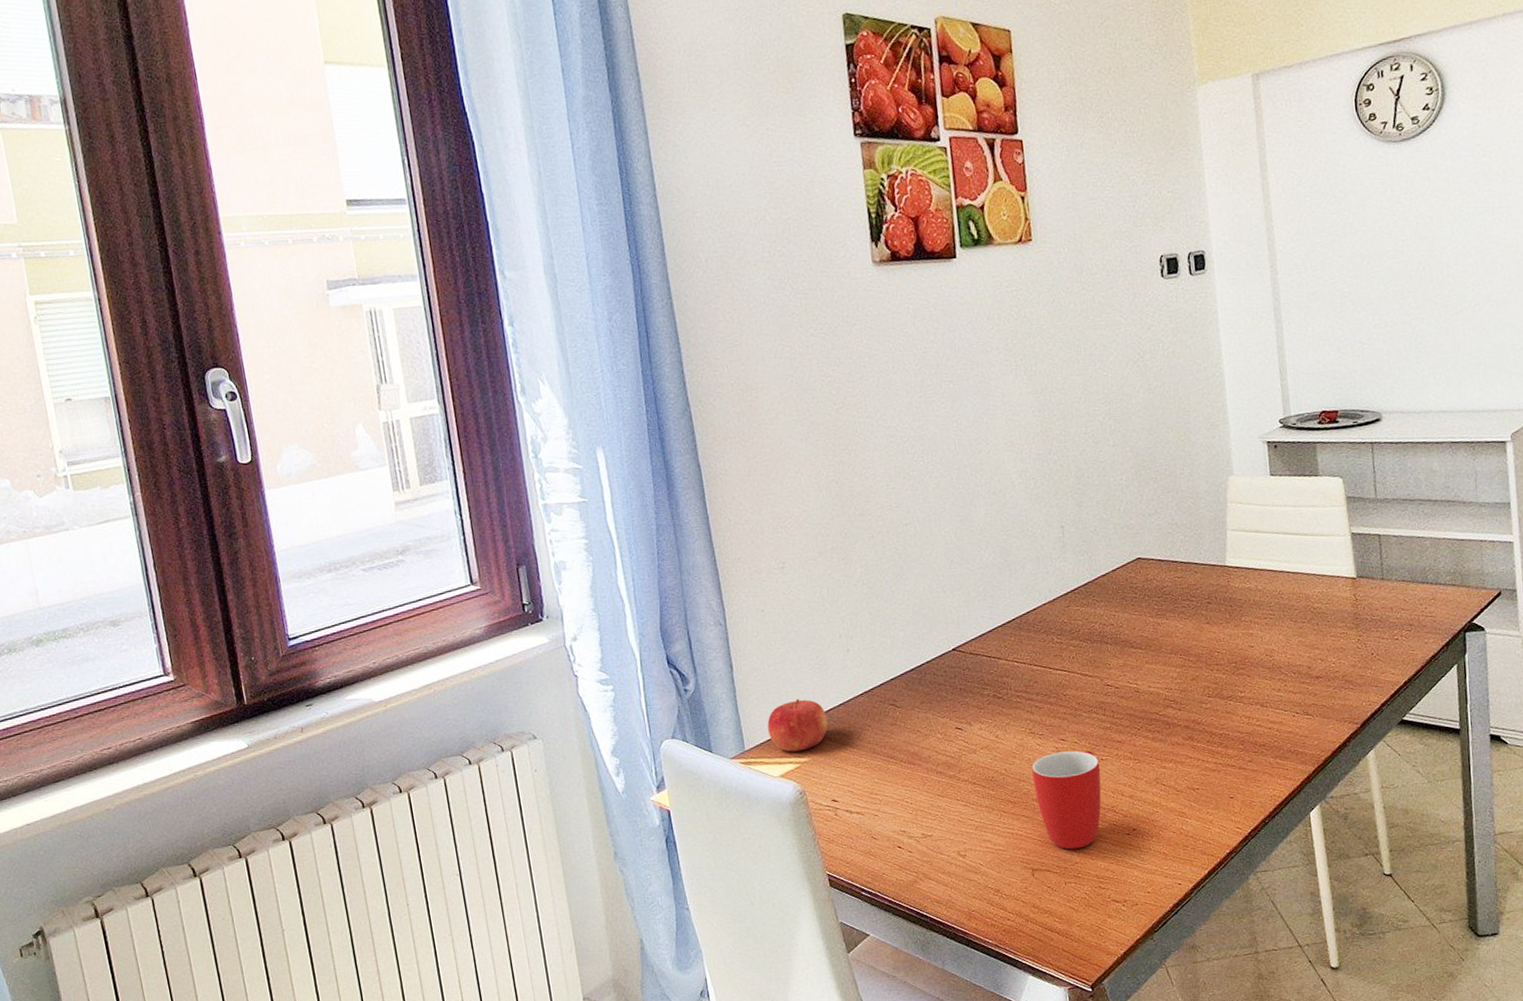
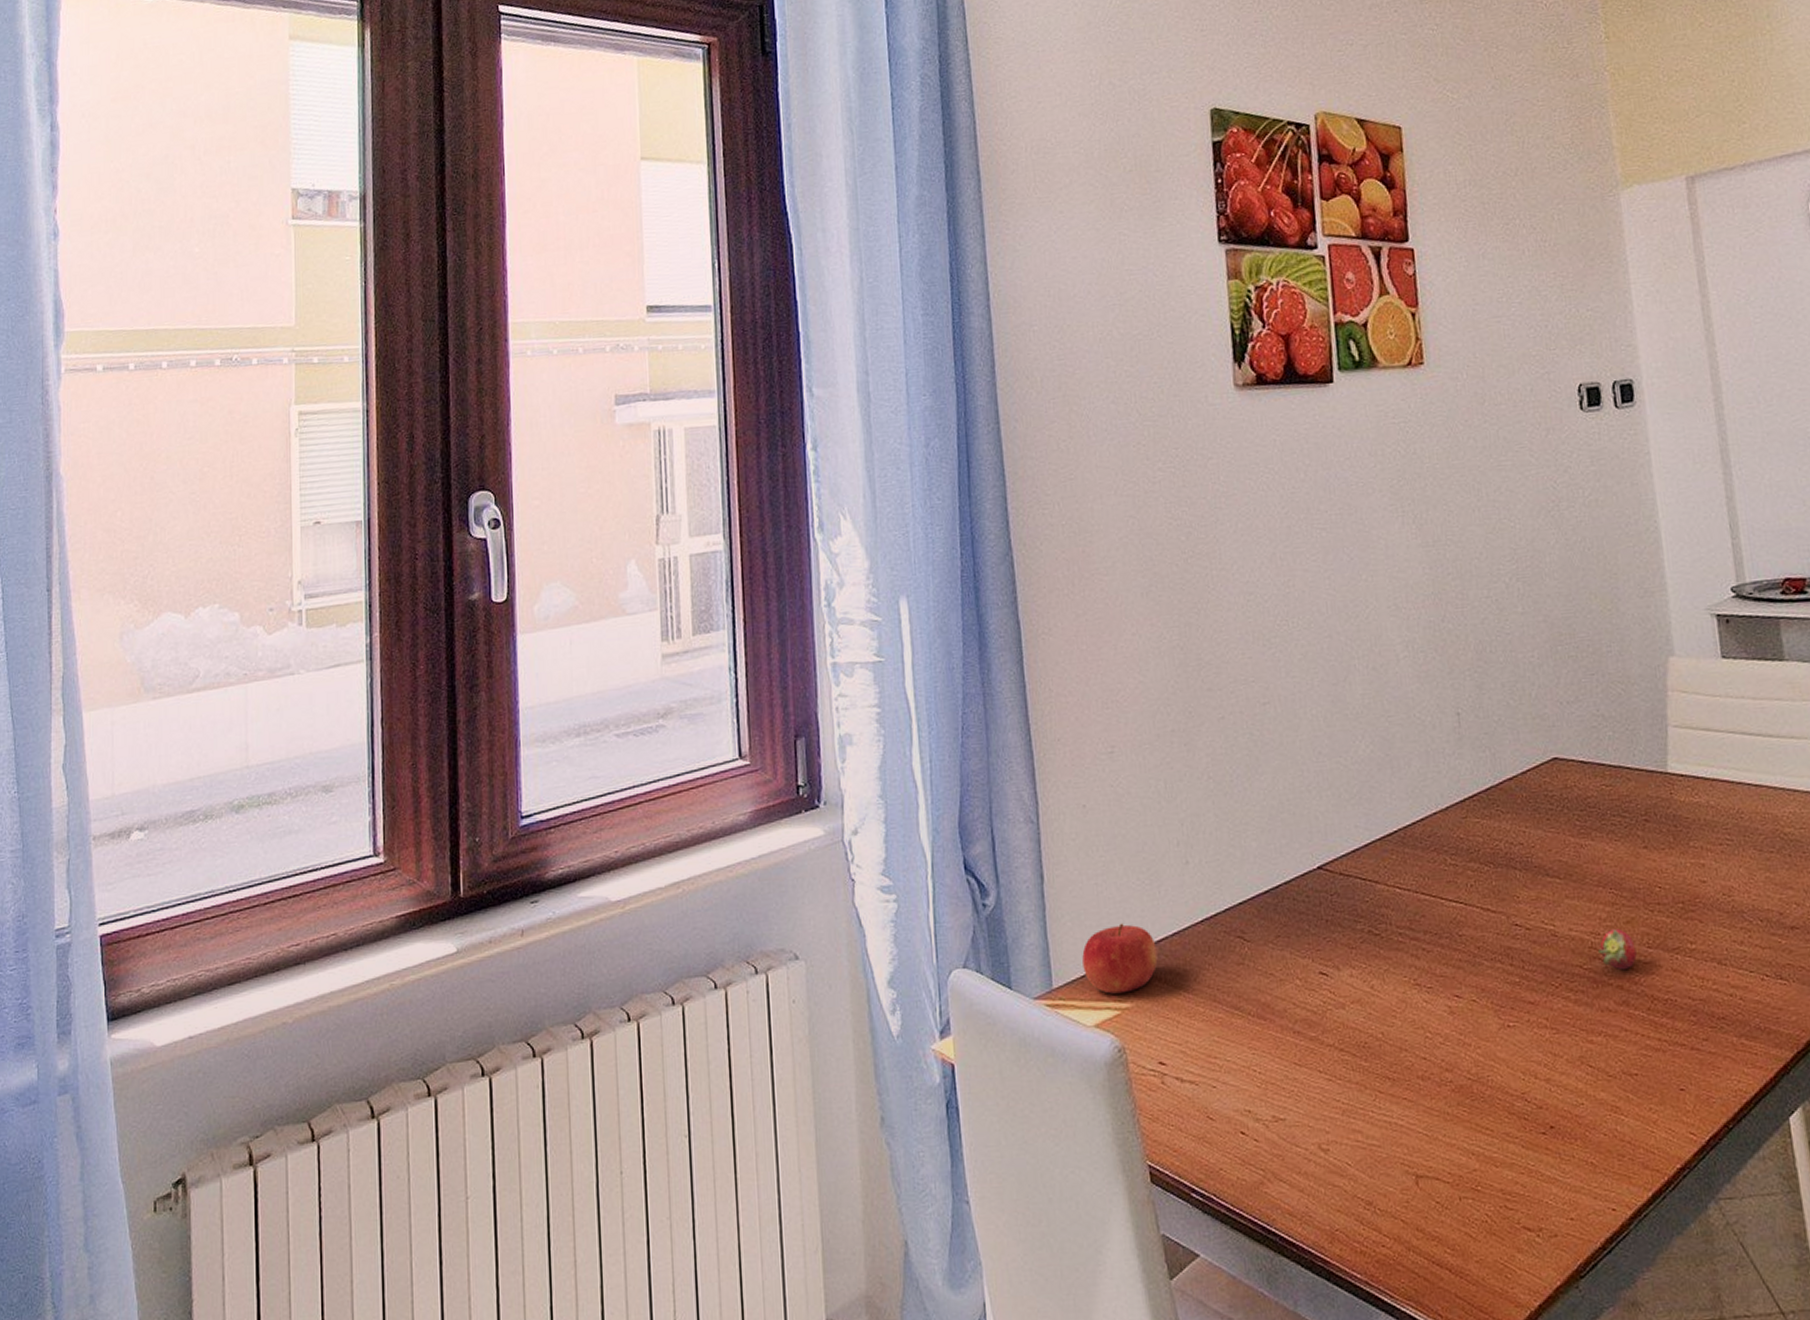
mug: present [1031,750,1101,850] -> none [1416,1012,1508,1151]
fruit: none [1171,684,1200,715] -> present [1598,928,1637,971]

